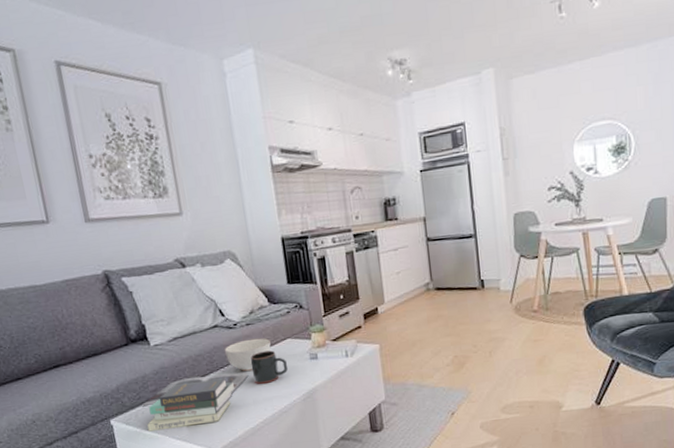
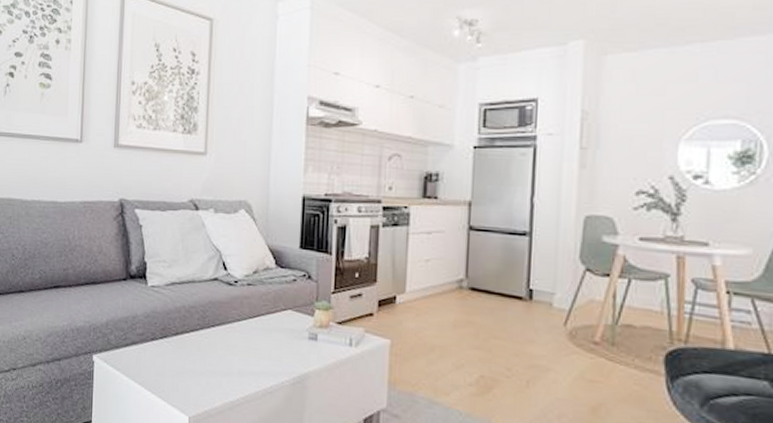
magazine: present [141,372,249,406] -> none [125,328,239,358]
books: present [147,378,234,432] -> none [127,332,222,385]
bowl: present [224,337,271,371] -> none [219,300,269,336]
mug: present [250,350,288,384] -> none [243,317,282,355]

